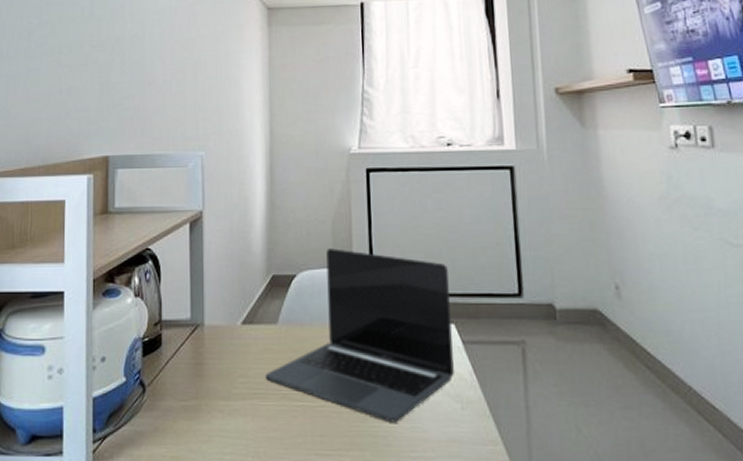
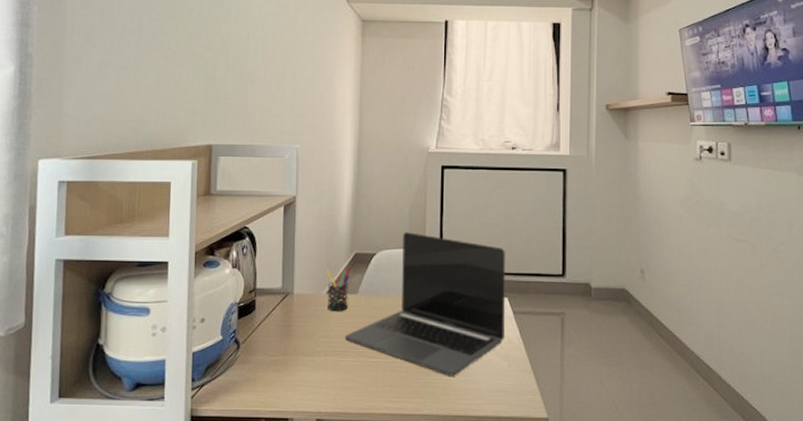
pen holder: none [240,293,267,346] -> present [326,268,350,312]

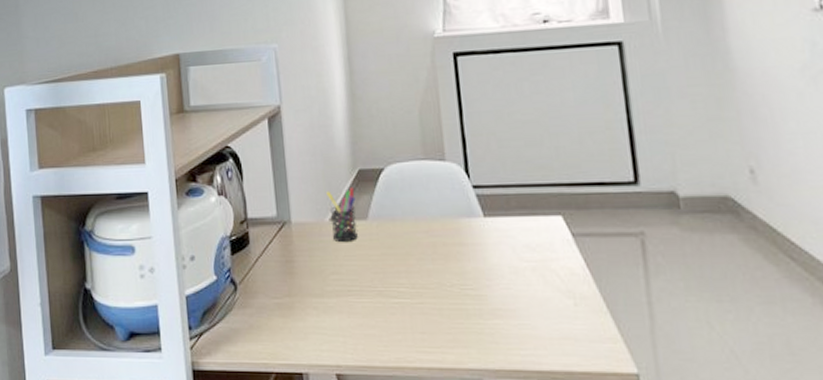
laptop: present [344,232,505,376] -> none [358,139,564,320]

